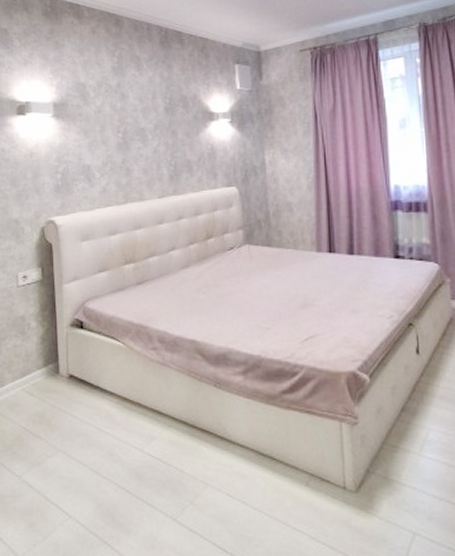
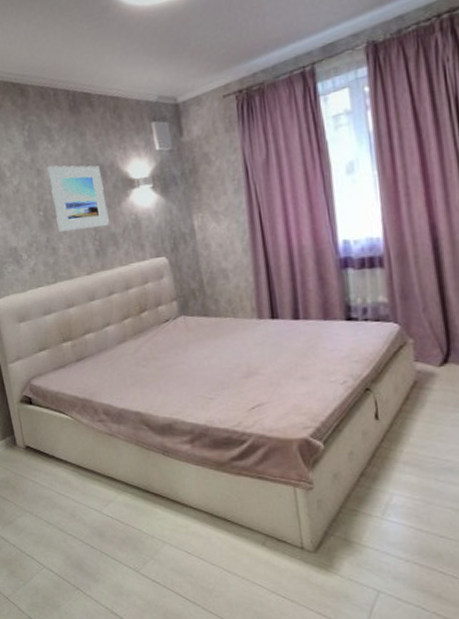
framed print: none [132,91,186,154] -> present [47,165,109,231]

